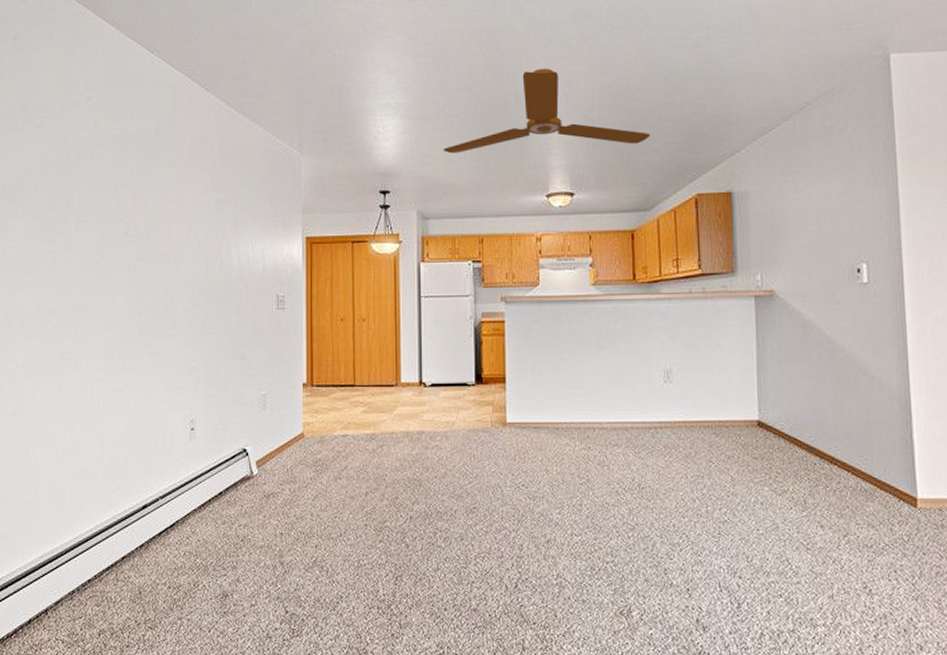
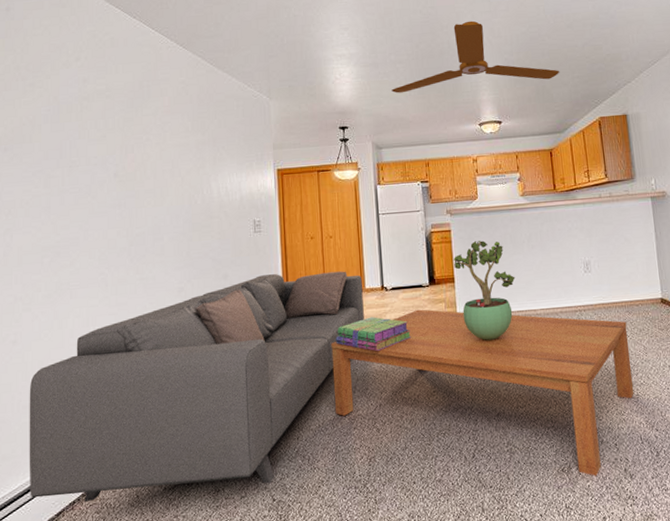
sofa: none [27,358,398,594] -> present [29,271,364,503]
coffee table: none [358,411,715,624] -> present [331,309,634,476]
stack of books: none [364,416,451,457] -> present [335,317,411,352]
potted plant: none [505,336,579,454] -> present [453,240,515,341]

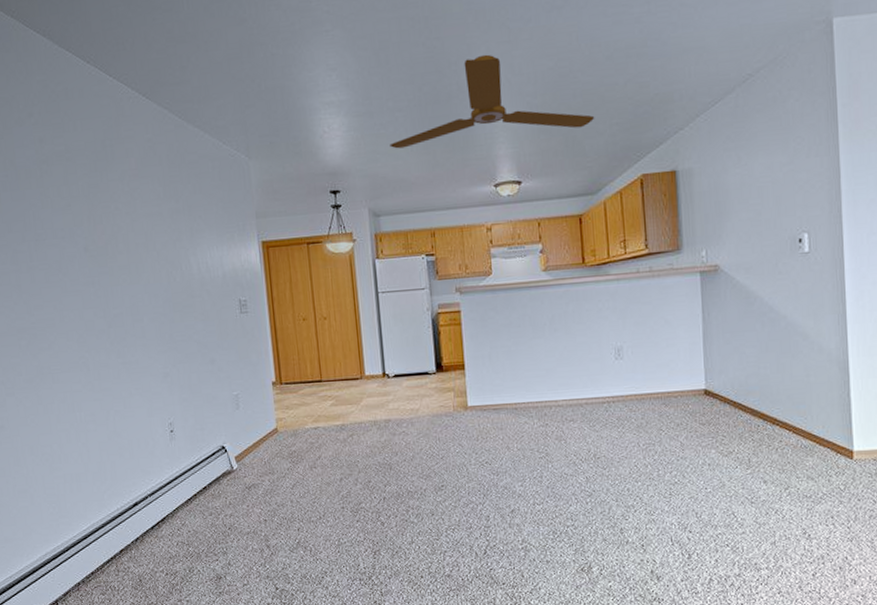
sofa: present [29,271,364,503] -> none [22,356,365,585]
coffee table: present [331,309,634,476] -> none [329,398,667,577]
stack of books: present [335,317,411,352] -> none [334,406,416,443]
potted plant: present [453,240,515,341] -> none [463,323,535,433]

